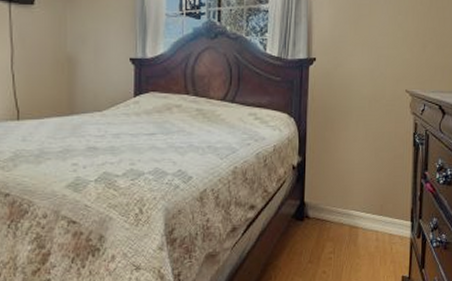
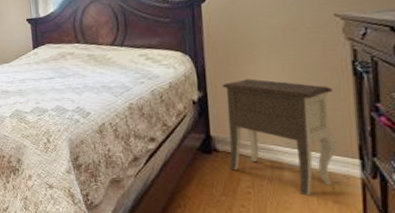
nightstand: none [318,145,398,258] -> present [222,78,338,196]

